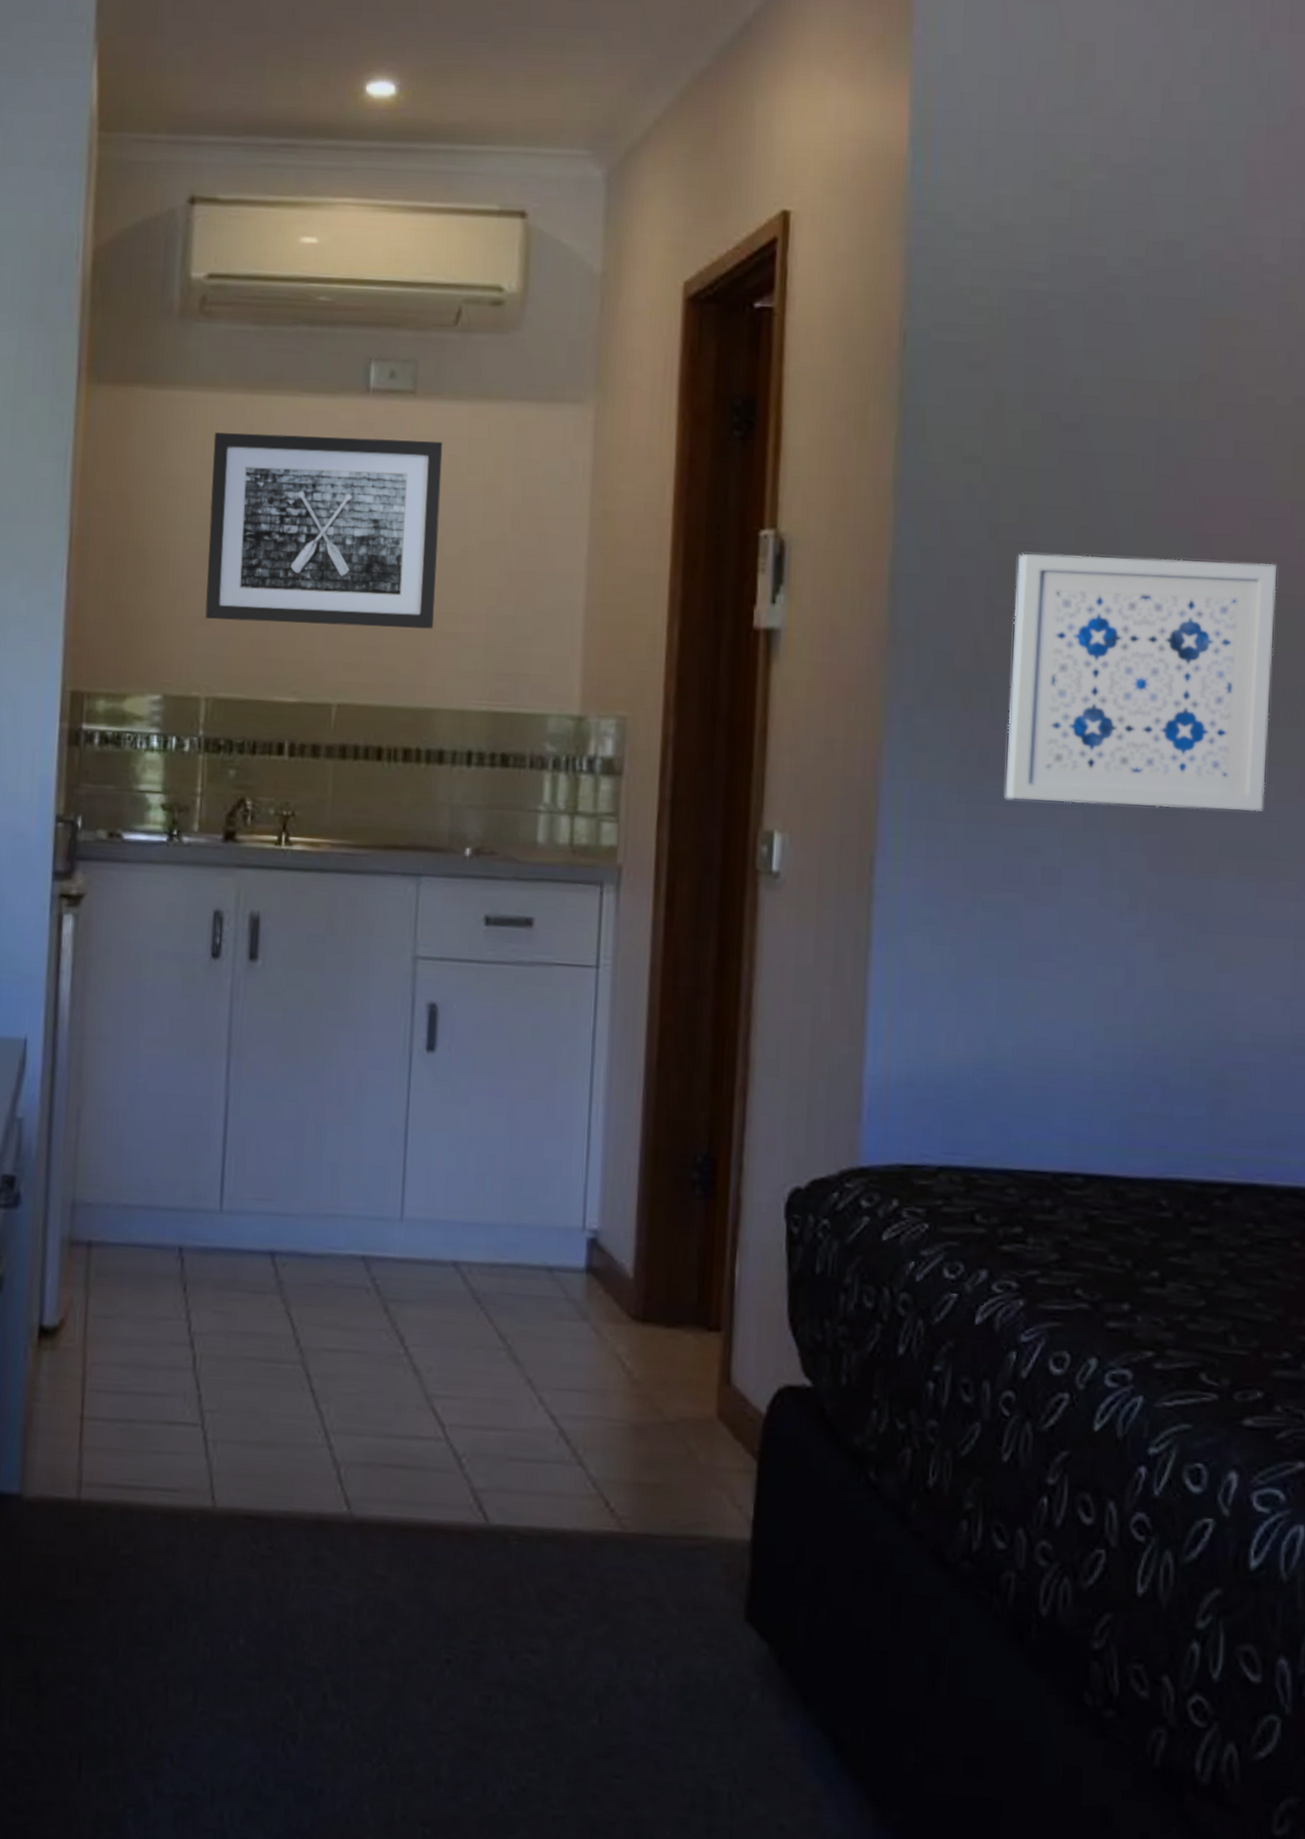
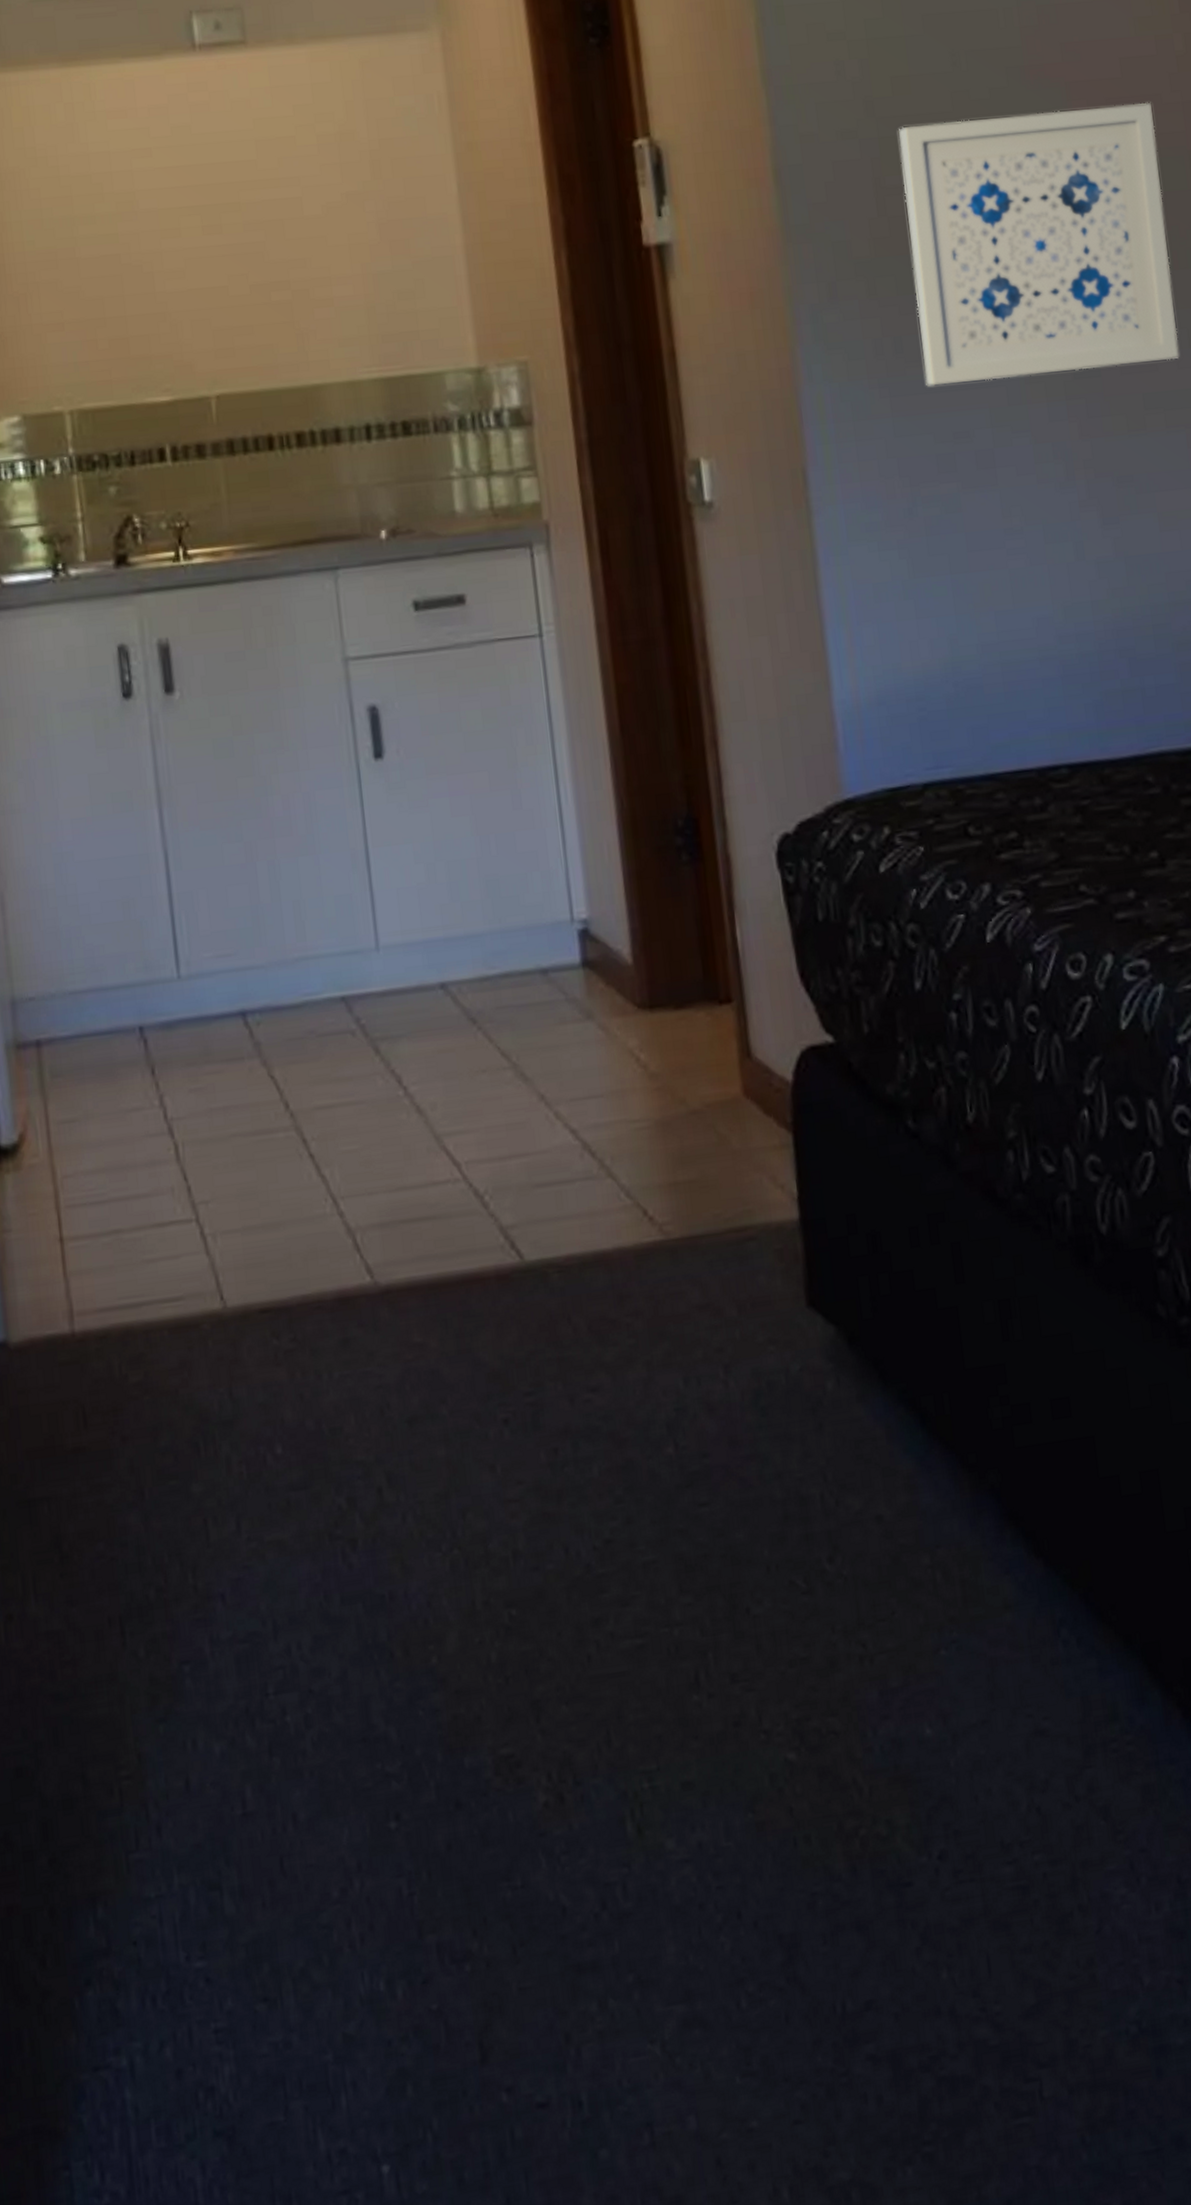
wall art: present [205,432,443,629] -> none [32,92,306,323]

